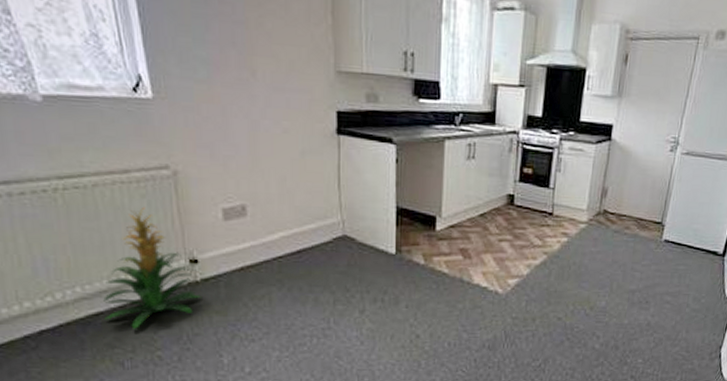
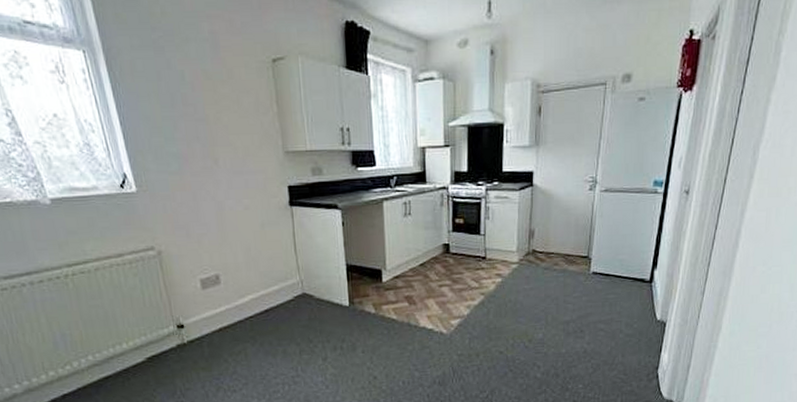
indoor plant: present [103,206,202,329] -> none [110,283,190,388]

